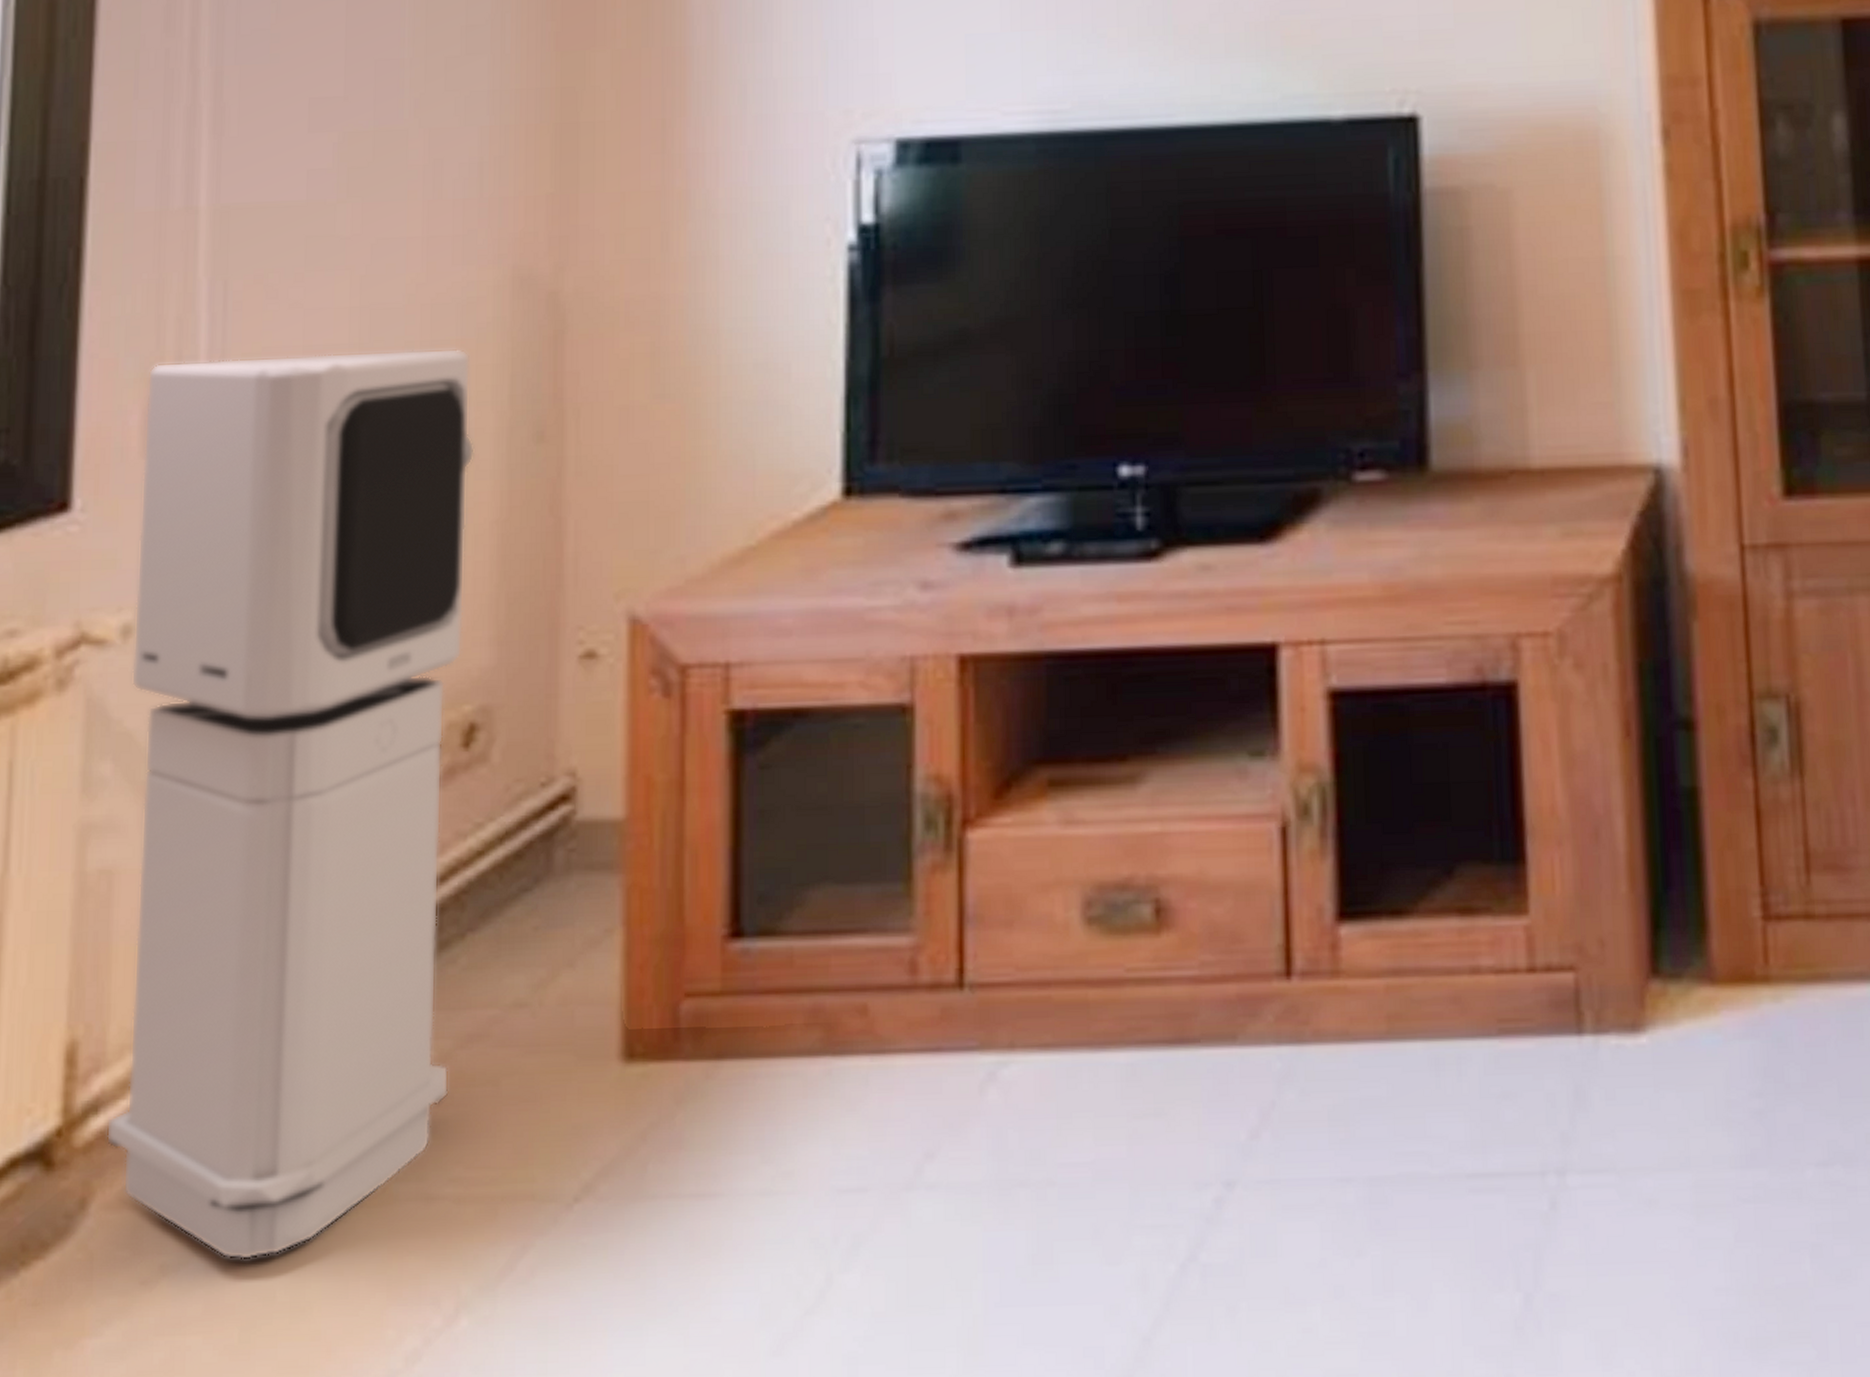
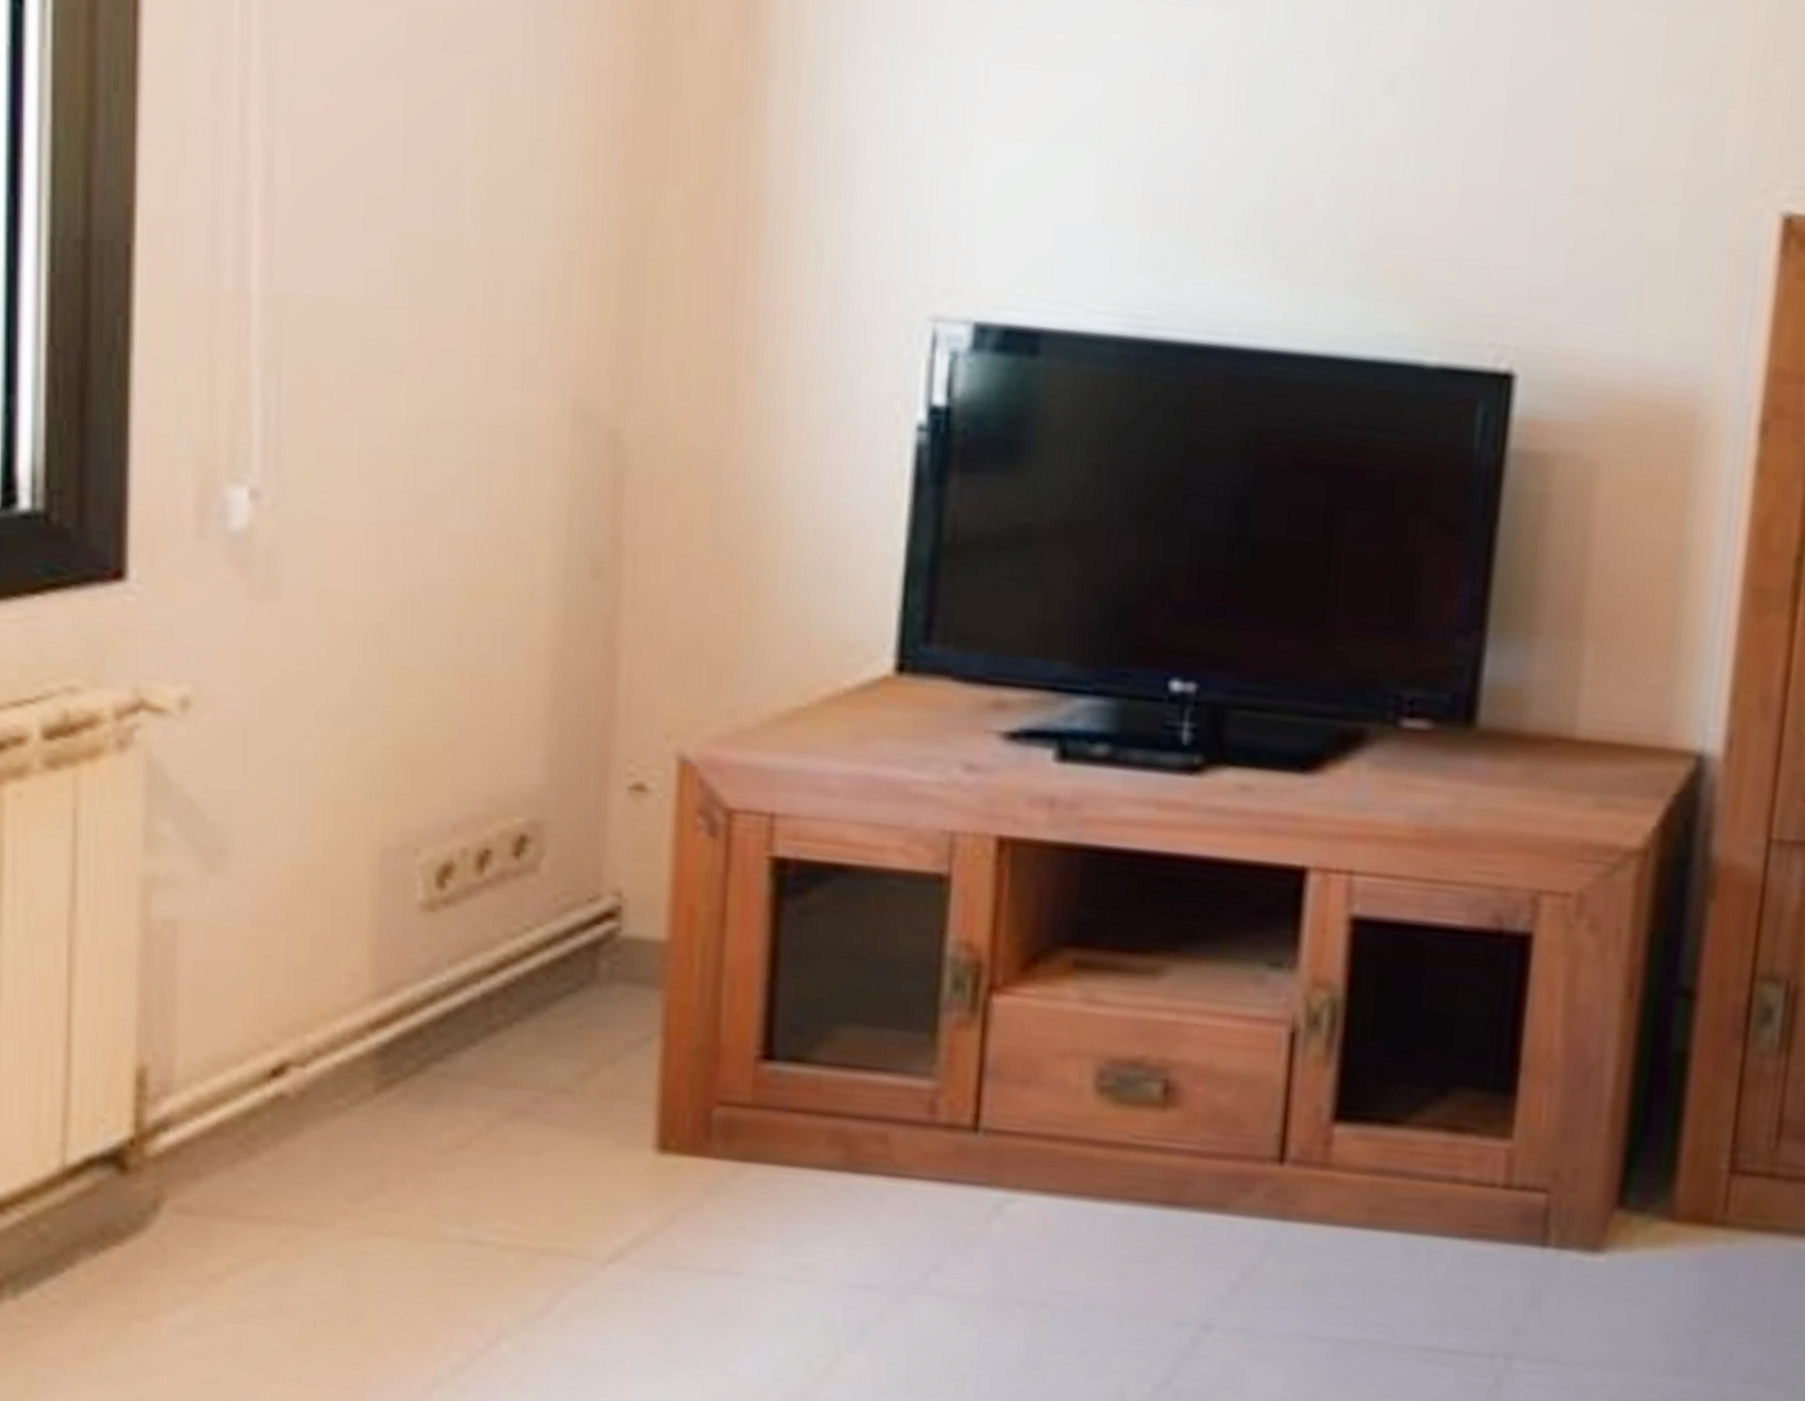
air purifier: present [106,348,474,1261] -> none [175,446,531,1272]

